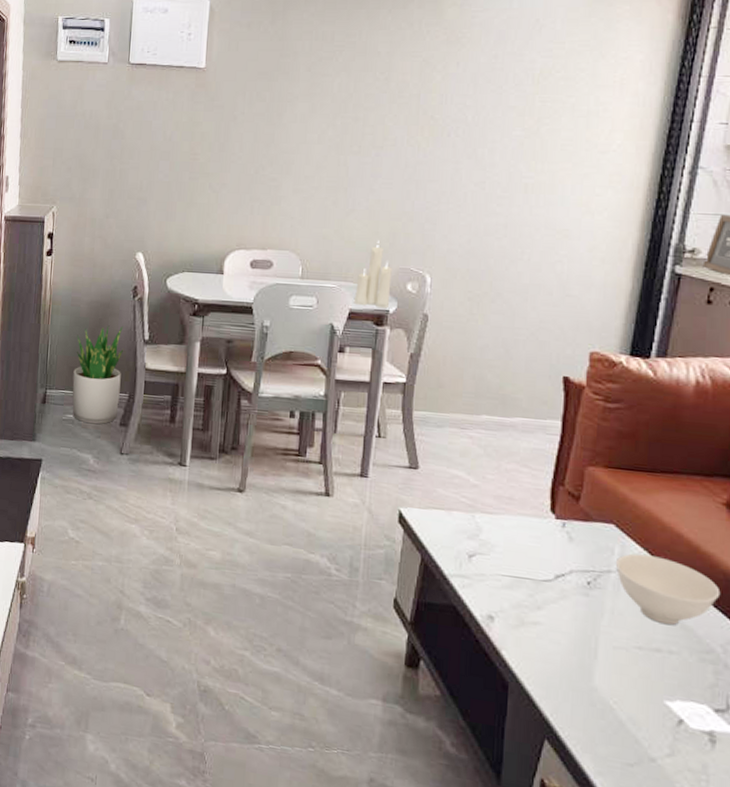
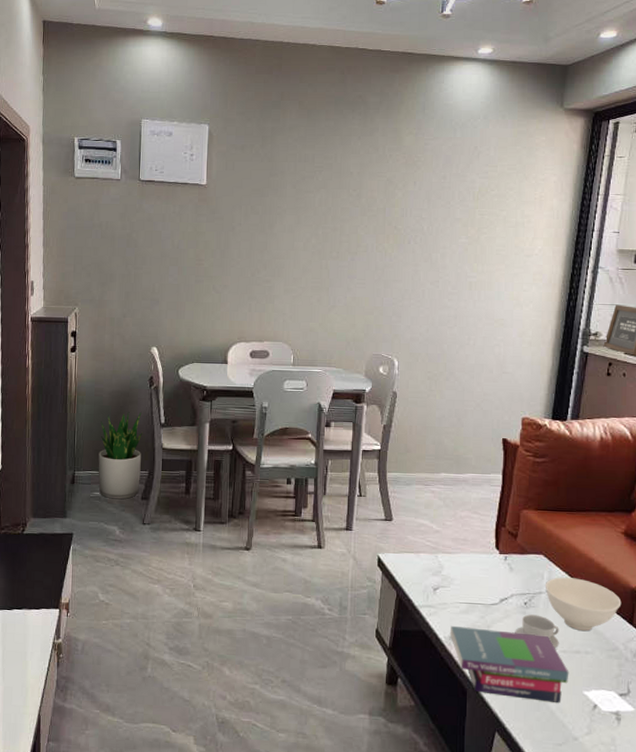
candle: present [353,241,392,309] -> none [336,332,367,389]
books: none [487,602,646,712] -> present [449,625,569,703]
teacup: none [573,597,634,642] -> present [515,614,559,648]

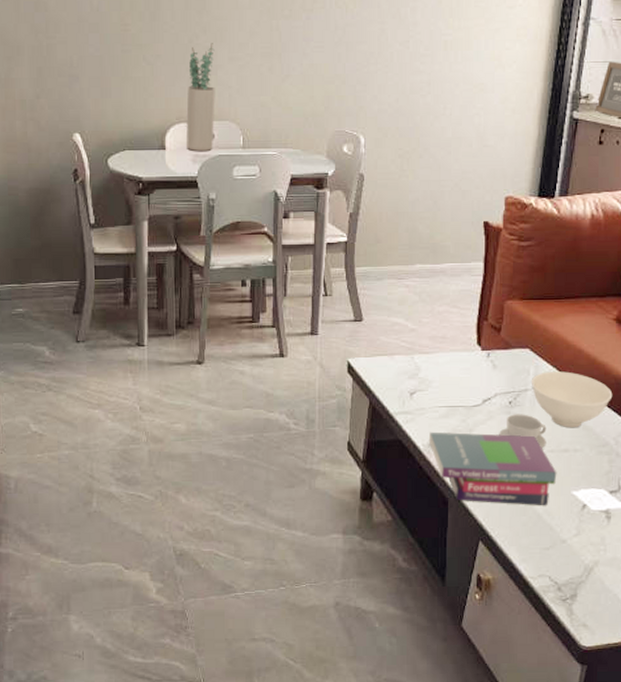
planter: present [98,412,143,500] -> none [18,212,70,316]
vase: none [244,277,273,367] -> present [185,43,215,152]

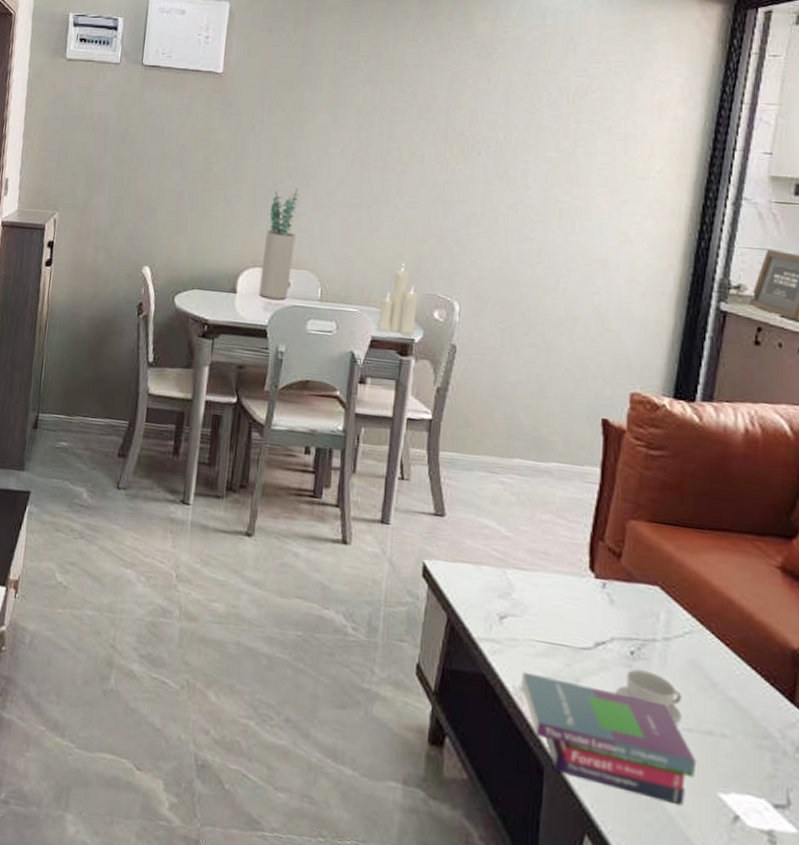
candle: none [294,105,328,172] -> present [376,263,418,338]
bowl: present [531,371,613,428] -> none [660,620,777,705]

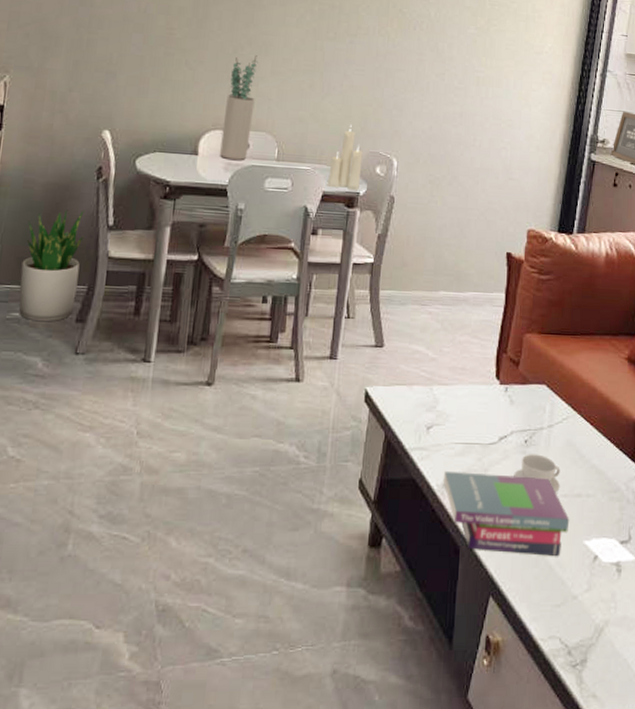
planter: none [66,344,126,454] -> present [19,210,84,322]

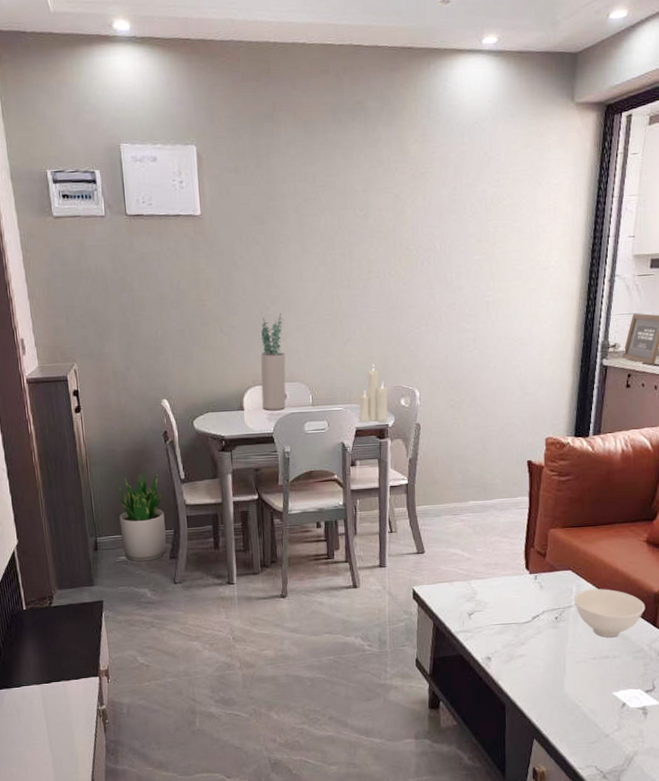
books: present [442,470,570,556] -> none [486,645,599,706]
teacup: present [514,454,561,492] -> none [547,627,589,656]
bowl: none [546,410,624,471] -> present [573,588,646,638]

